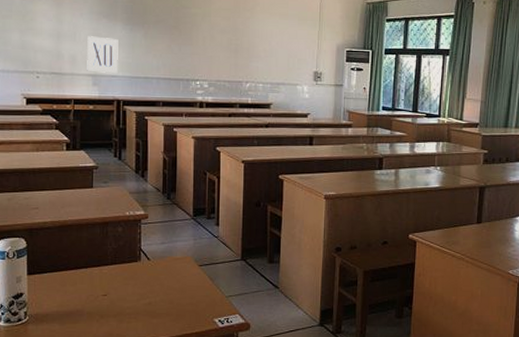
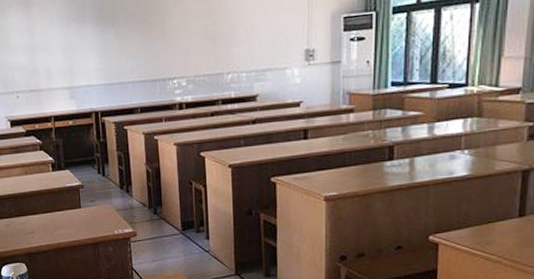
wall art: present [87,36,119,73] -> none [59,43,93,84]

